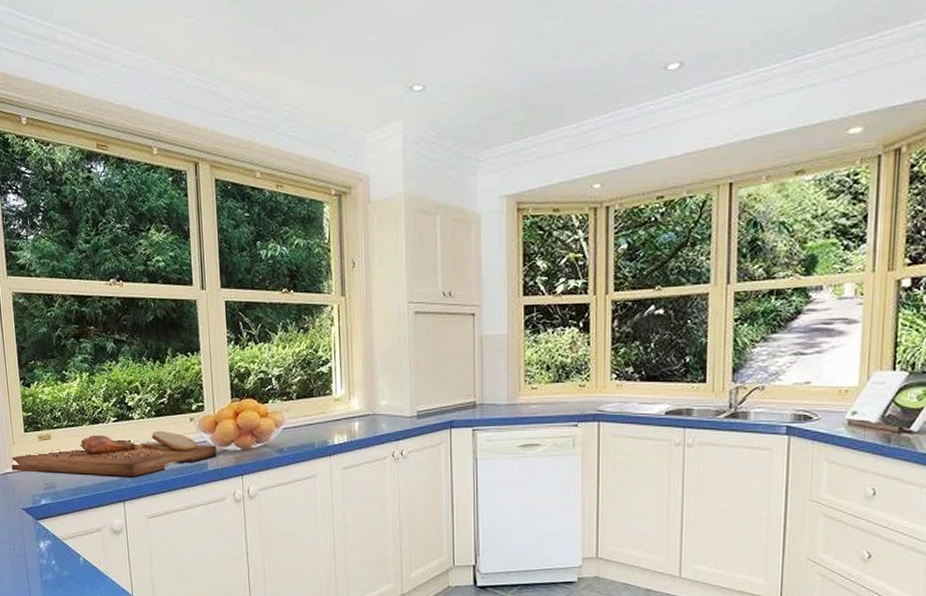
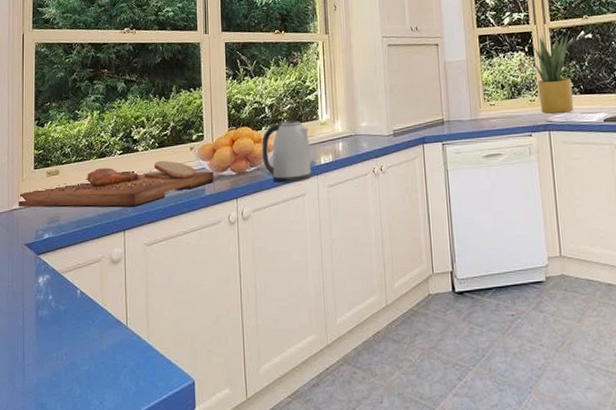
kettle: none [268,393,324,463] -> present [262,120,312,184]
planter: none [584,306,633,402] -> present [530,33,574,114]

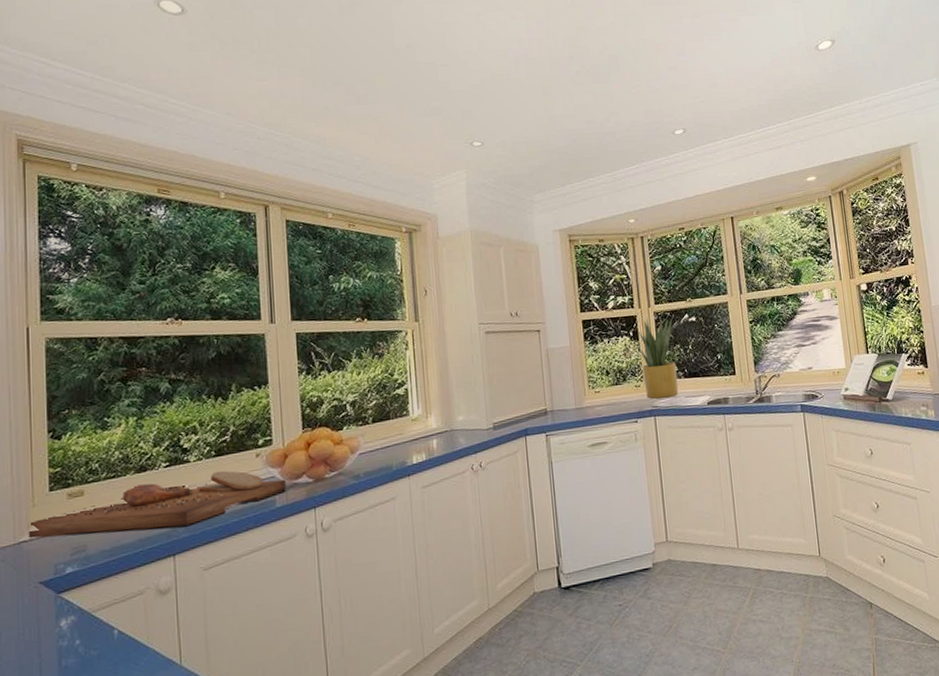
kettle: present [262,120,312,184] -> none [343,417,403,489]

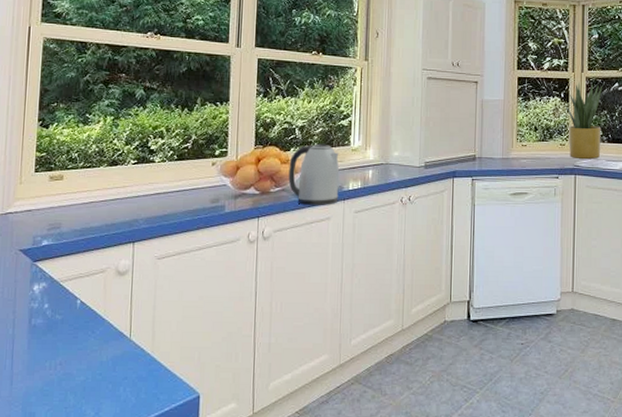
cutting board: present [28,470,286,539] -> none [14,173,235,220]
kettle: none [343,417,403,489] -> present [288,143,340,206]

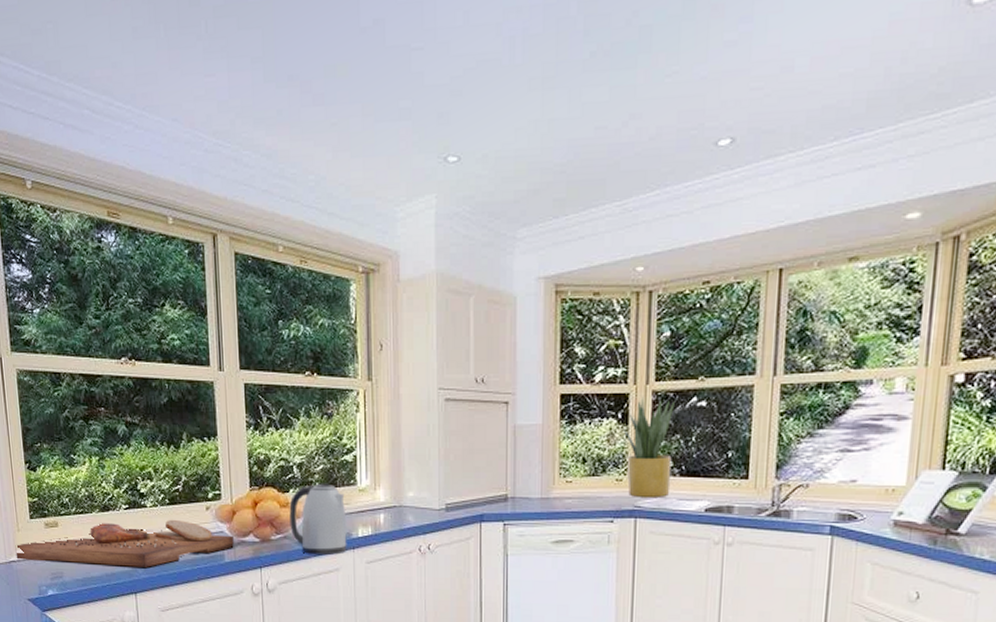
cutting board: none [14,173,235,220] -> present [15,519,234,570]

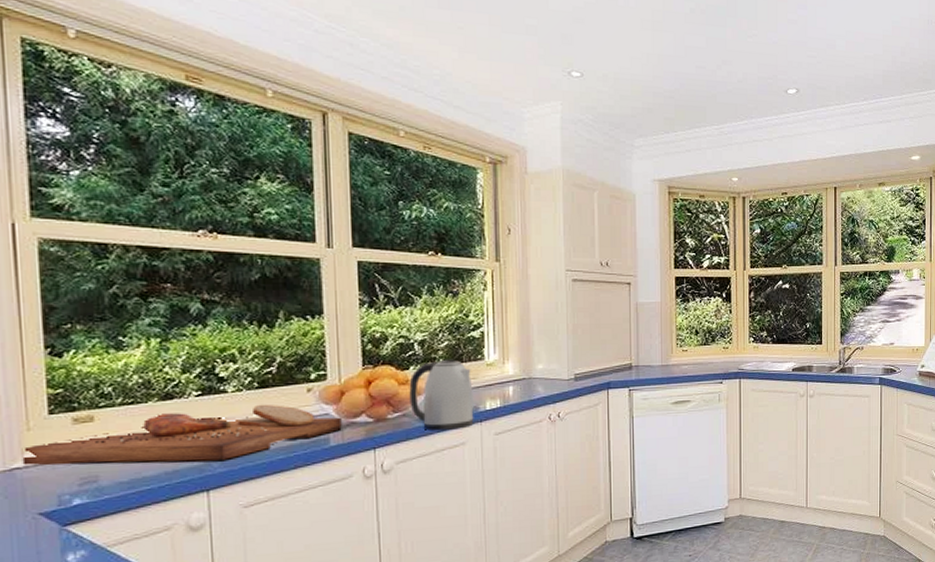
planter: present [623,396,675,497] -> none [727,280,766,361]

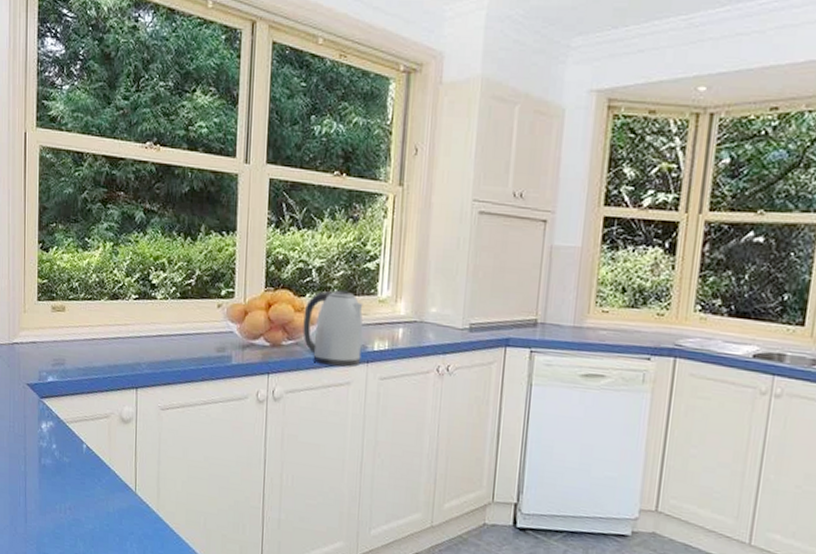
cutting board: present [21,404,342,466] -> none [20,311,243,365]

